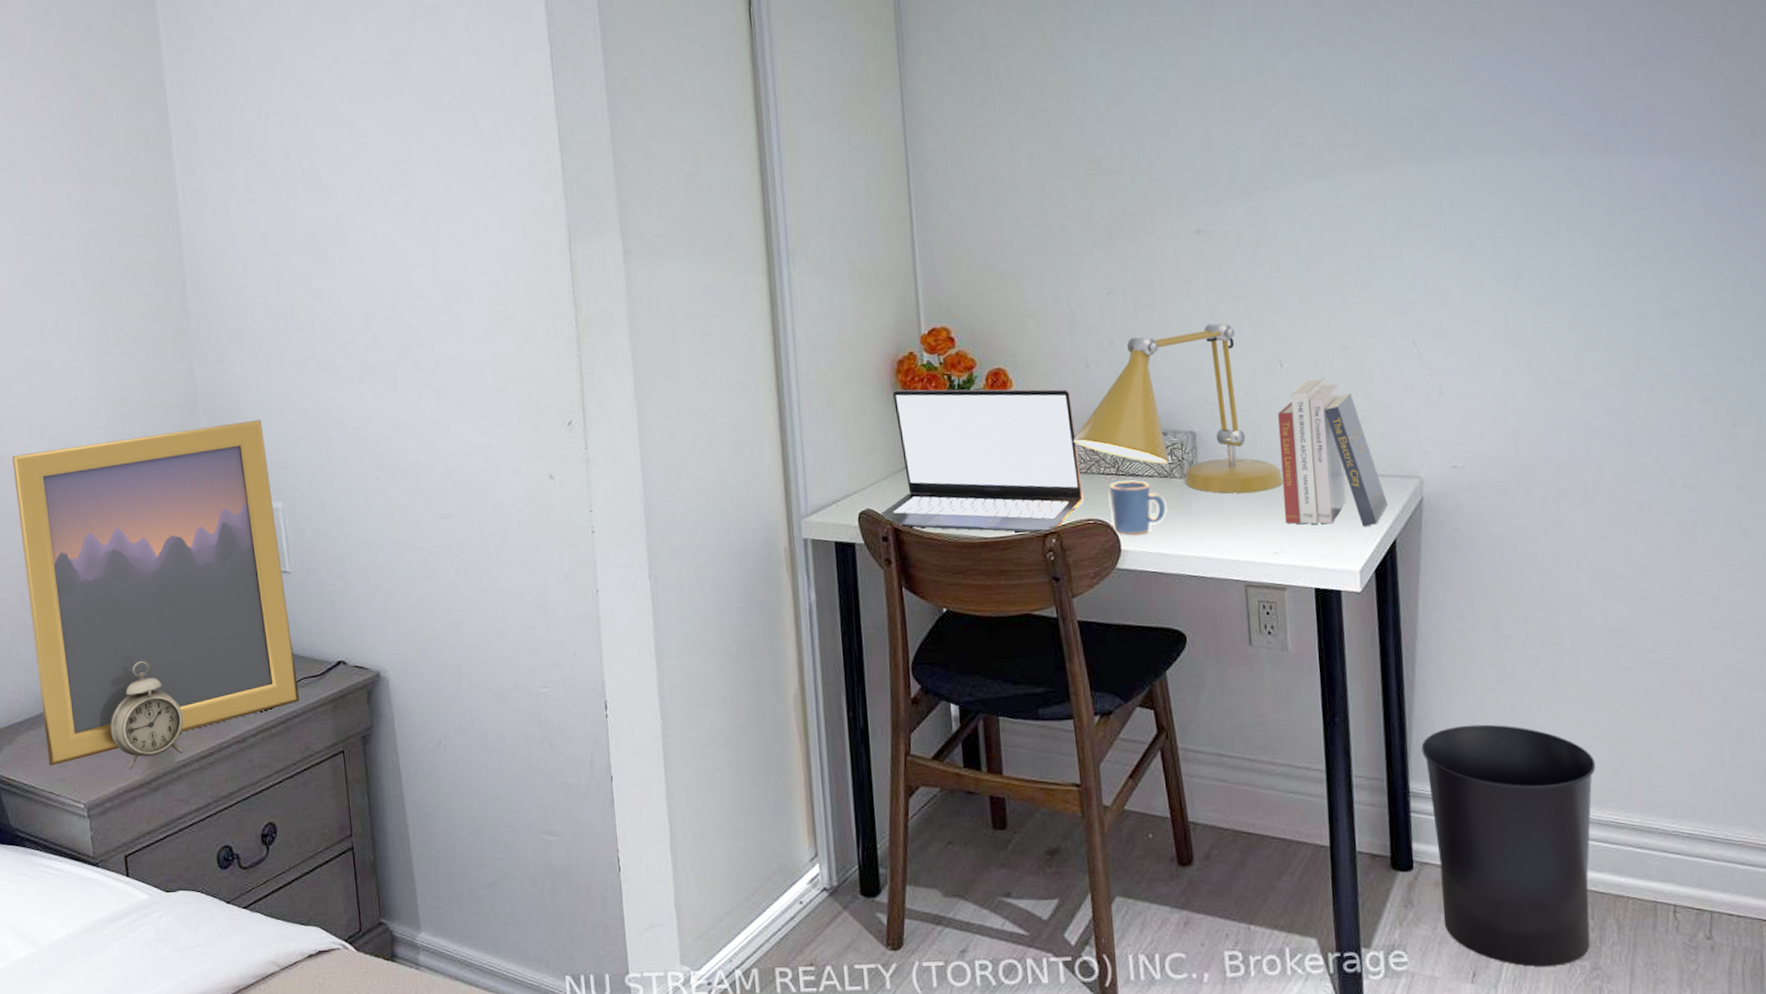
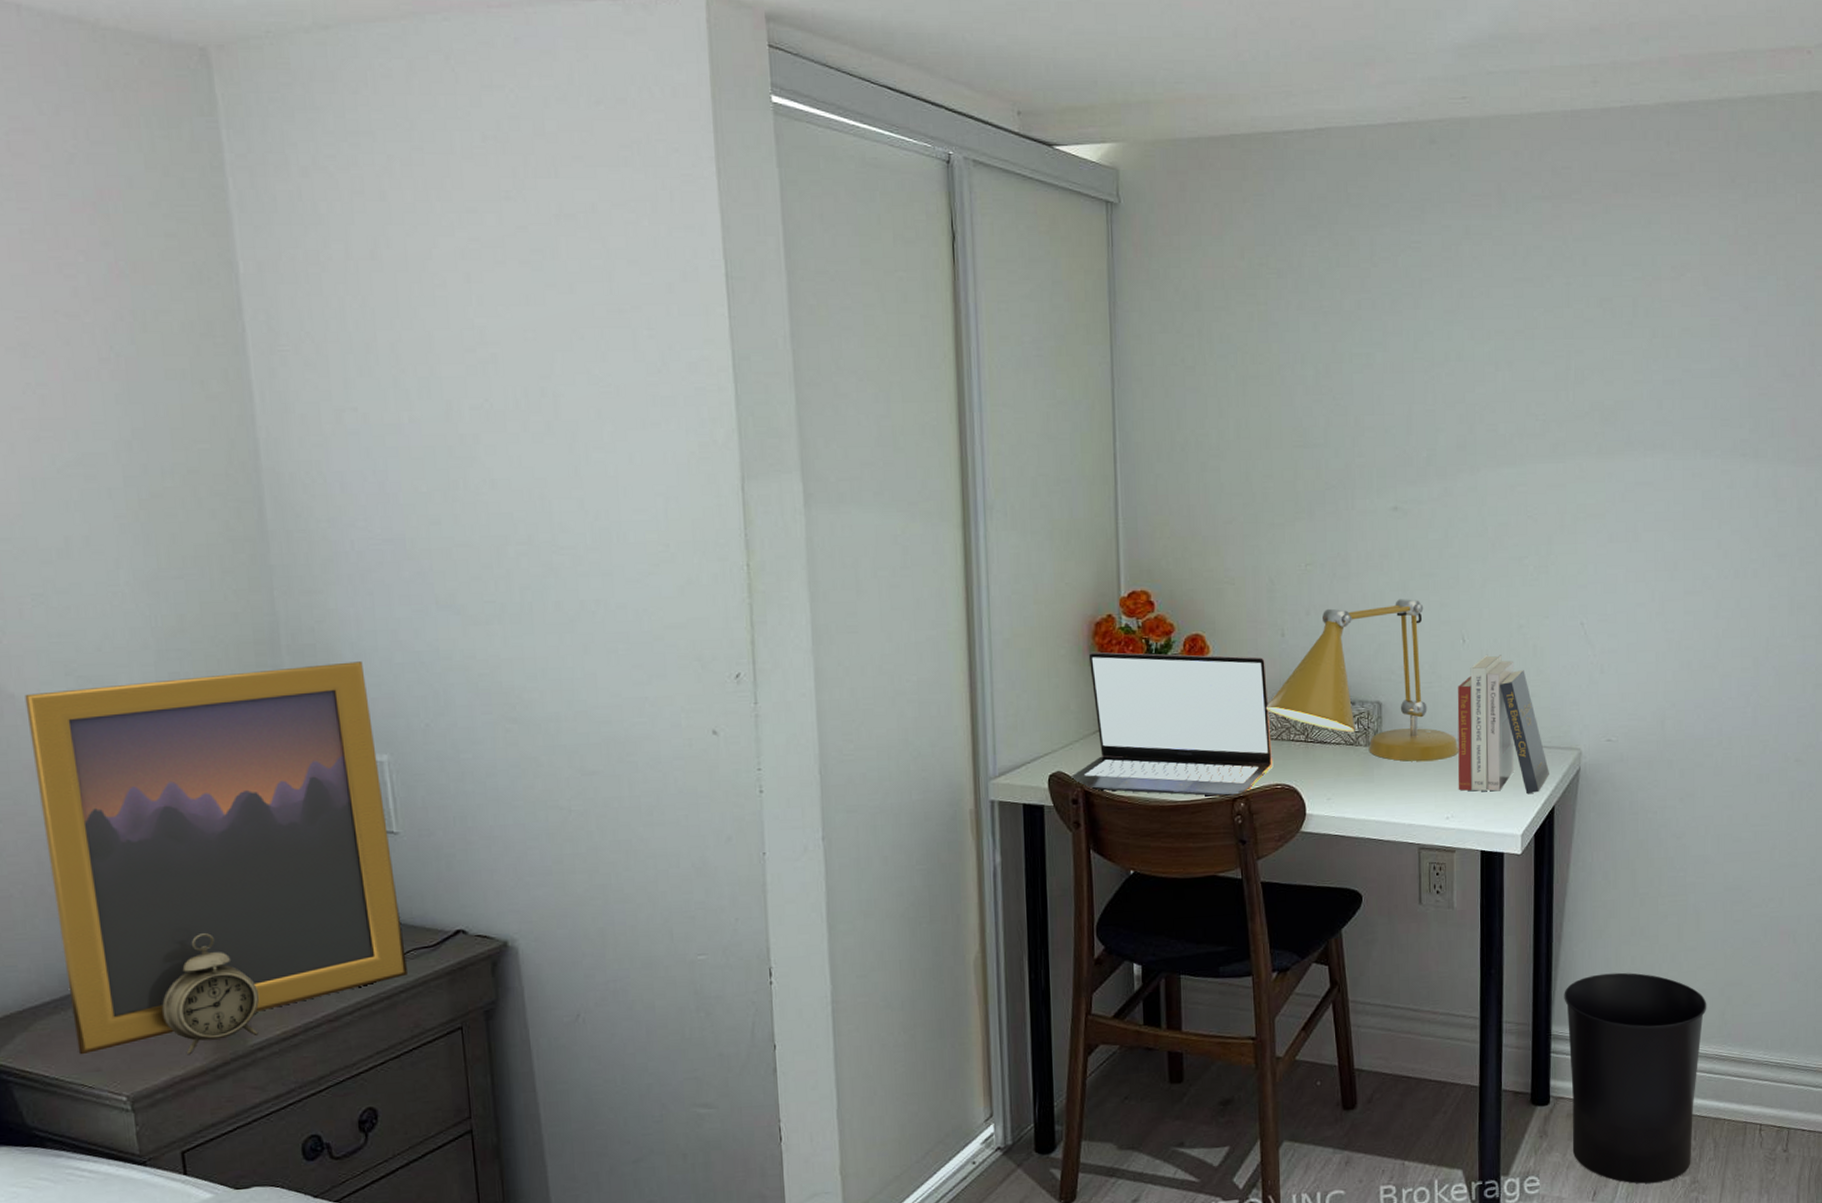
mug: present [1110,480,1166,535] -> none [1299,747,1350,800]

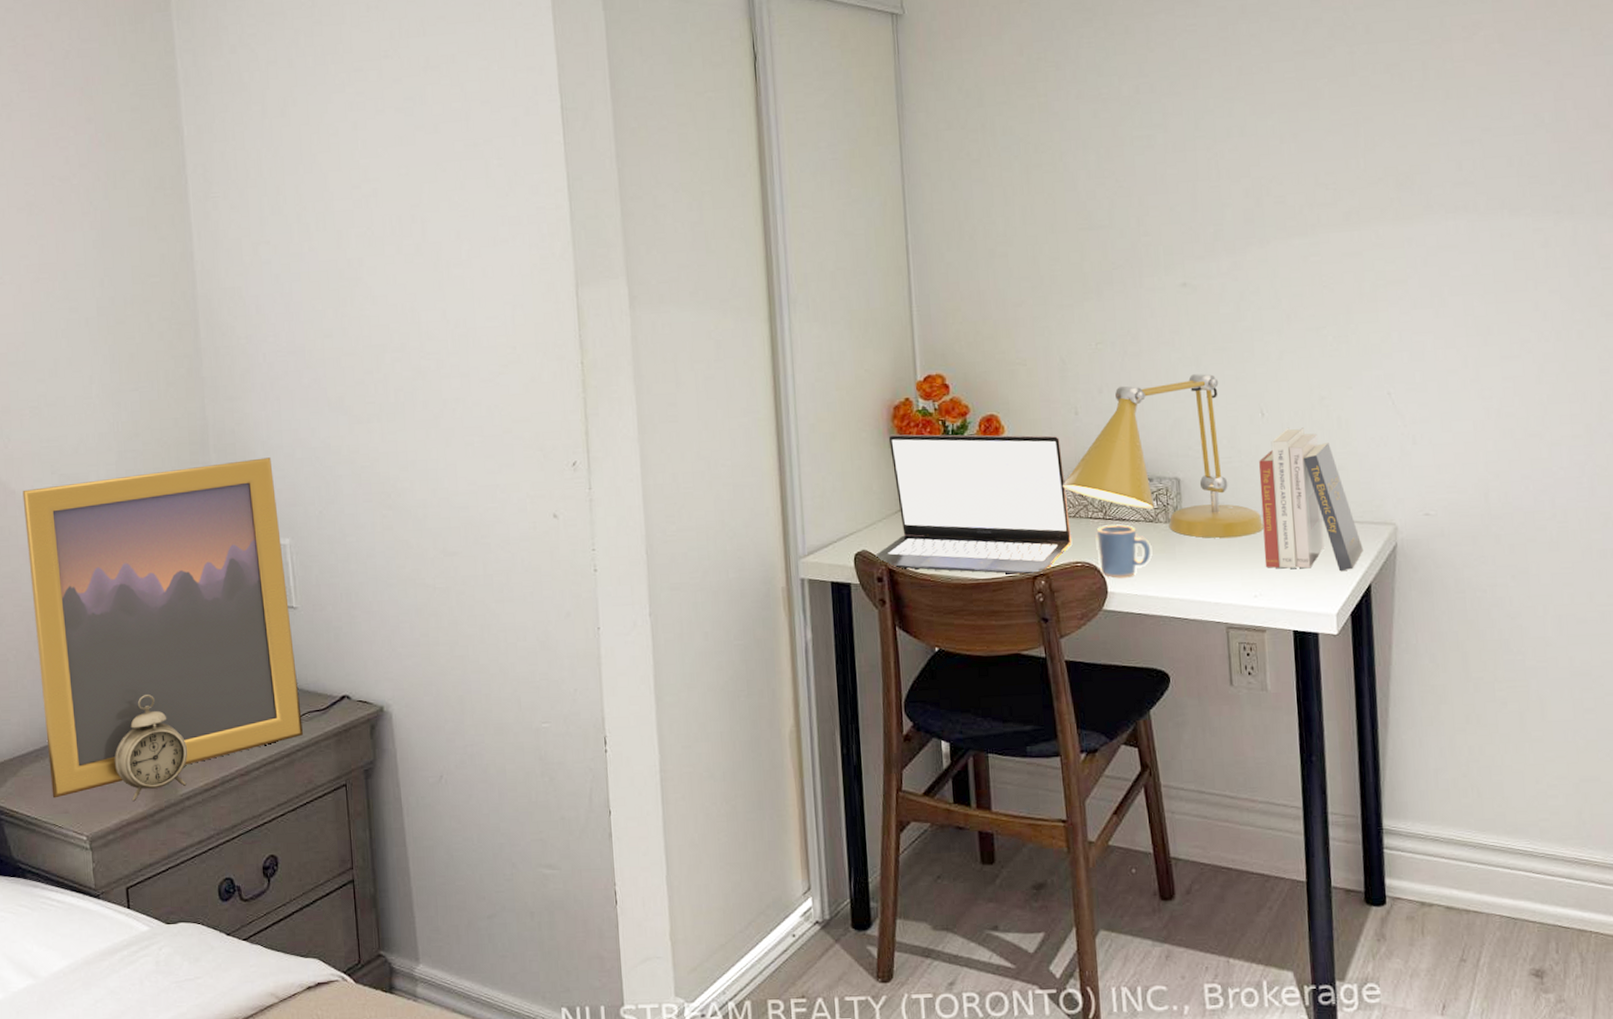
mug: none [1299,747,1350,800] -> present [1097,524,1151,578]
waste bin: present [1564,972,1707,1184] -> none [1394,763,1561,999]

